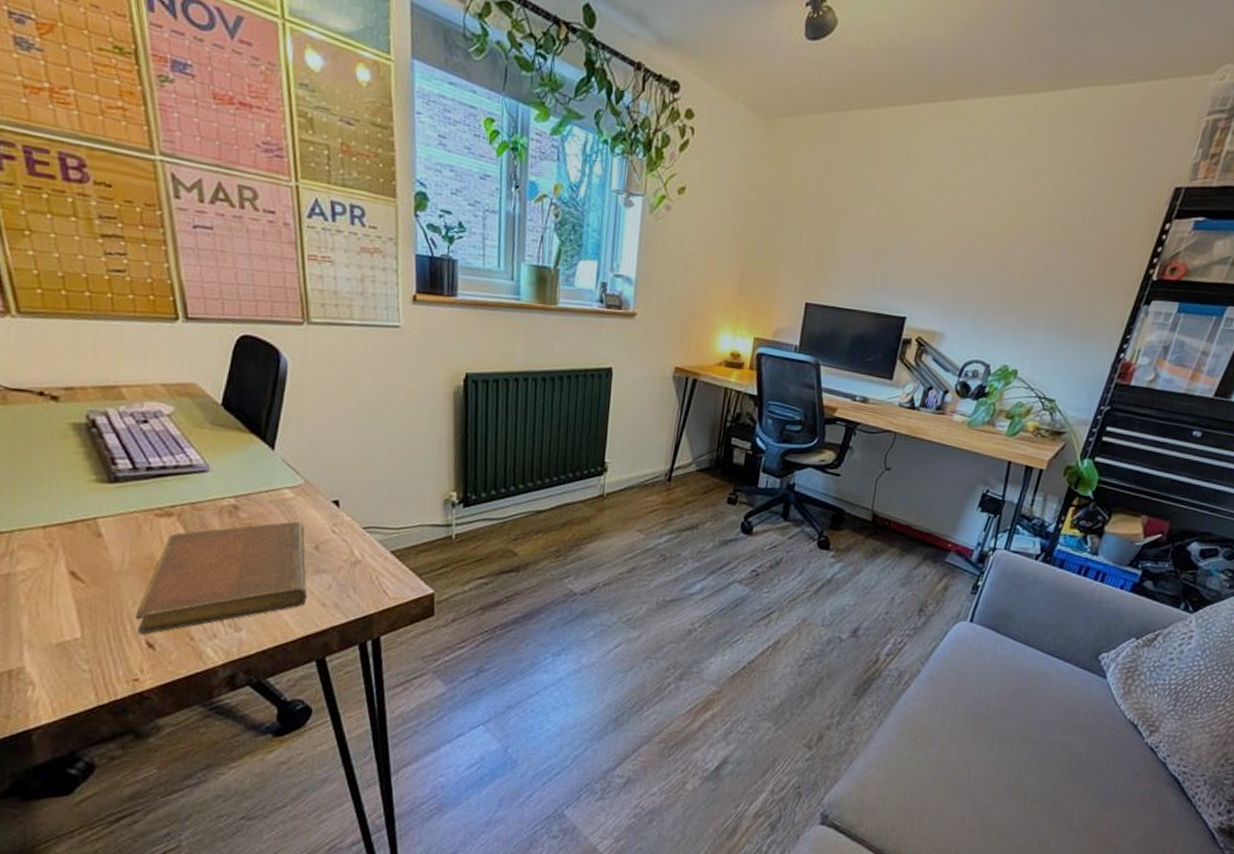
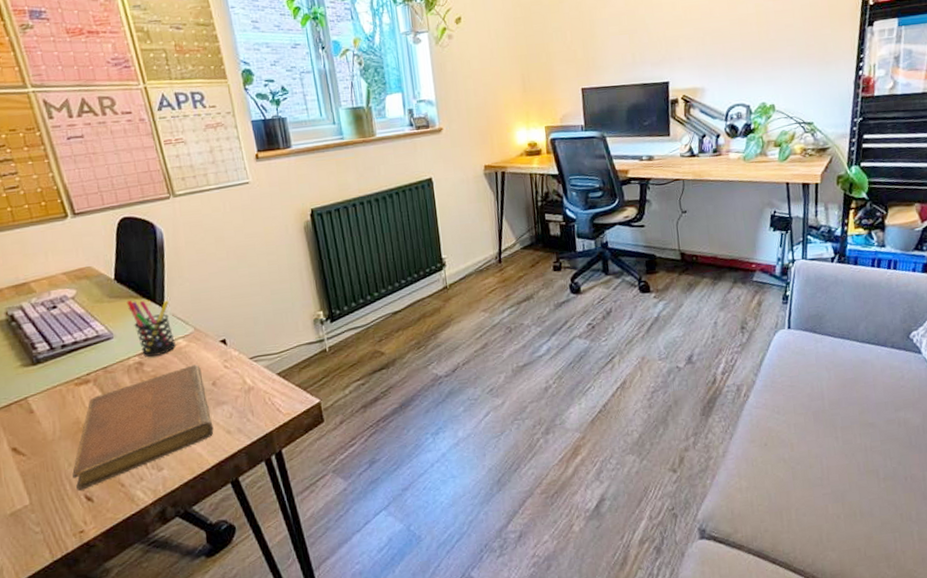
pen holder: none [231,432,280,503] -> present [126,300,176,358]

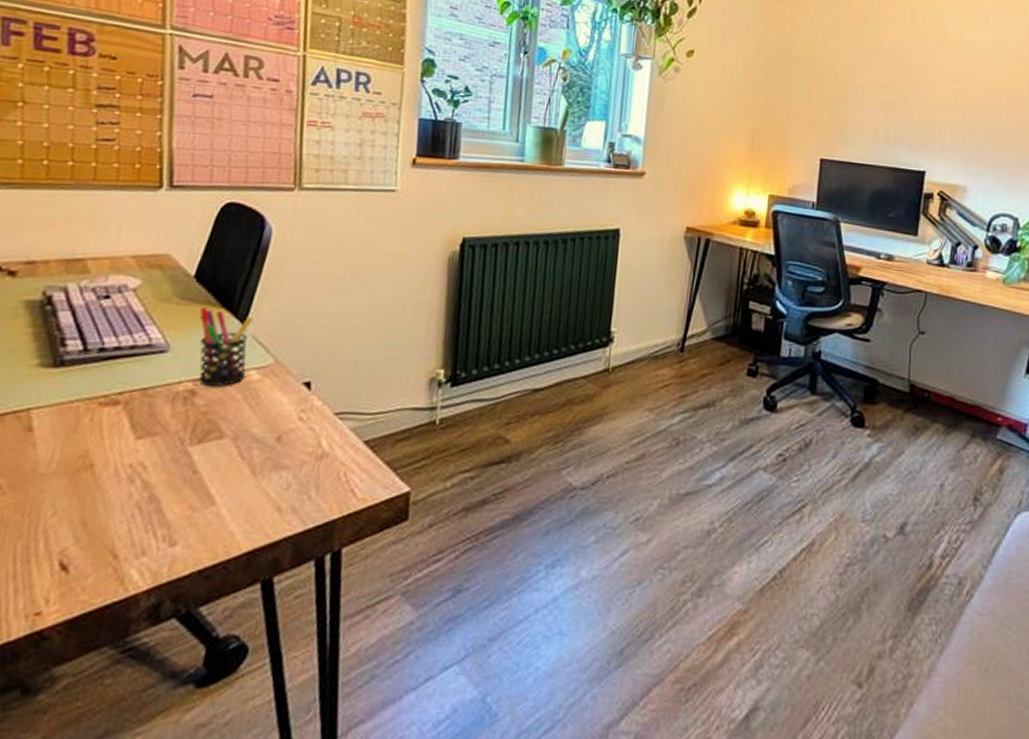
notebook: present [72,364,214,491] -> none [52,407,268,553]

